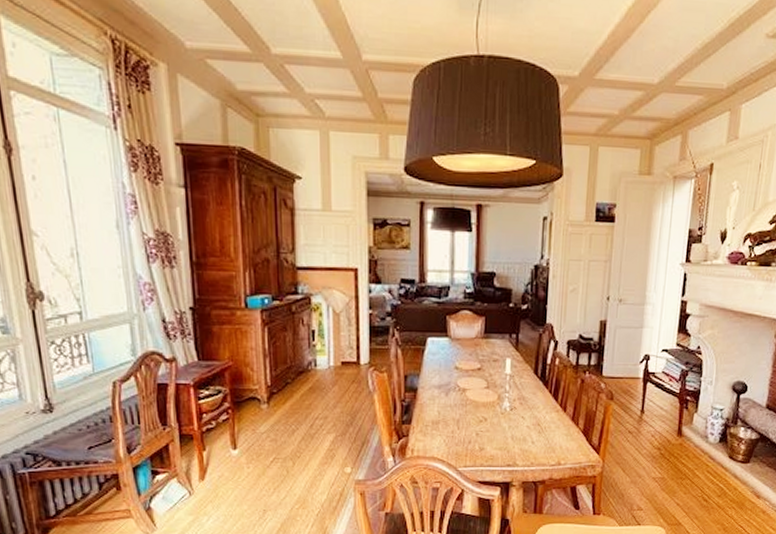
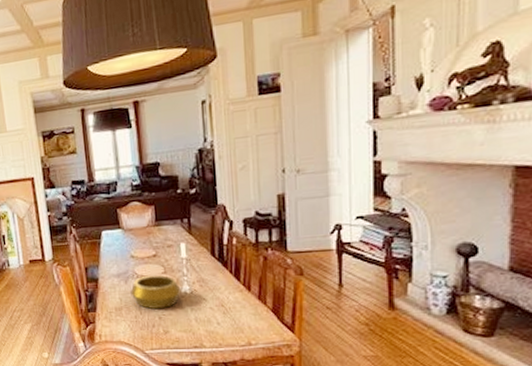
decorative bowl: none [450,389,502,424] -> present [130,275,182,309]

